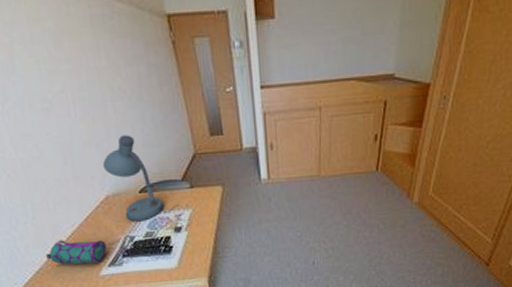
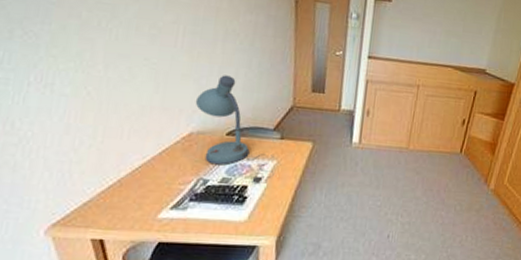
pencil case: present [46,240,107,265] -> none [101,171,175,204]

